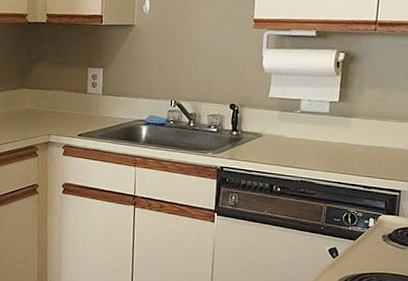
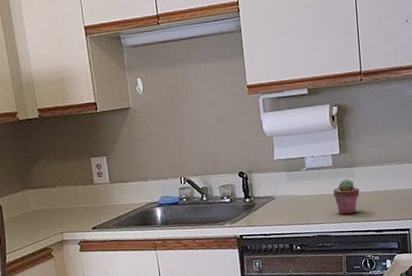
potted succulent: none [324,129,353,165] -> present [333,179,360,215]

